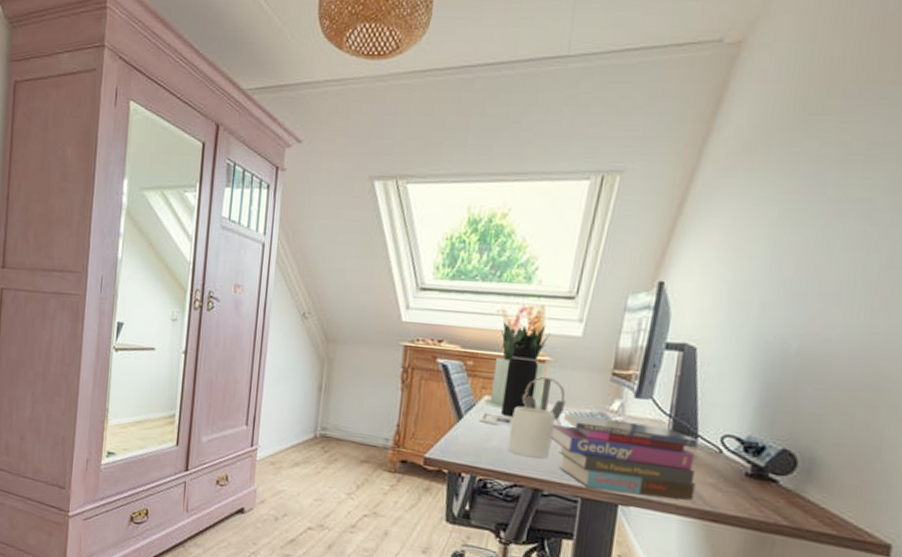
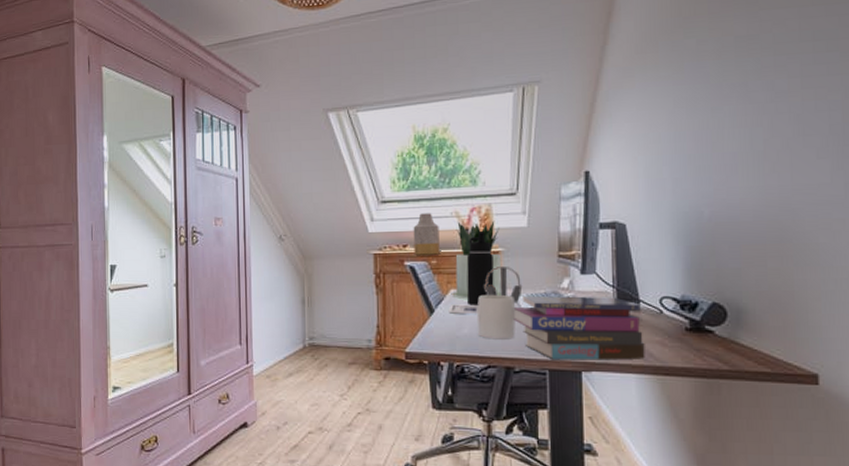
vase: none [449,307,482,355] -> present [413,213,440,255]

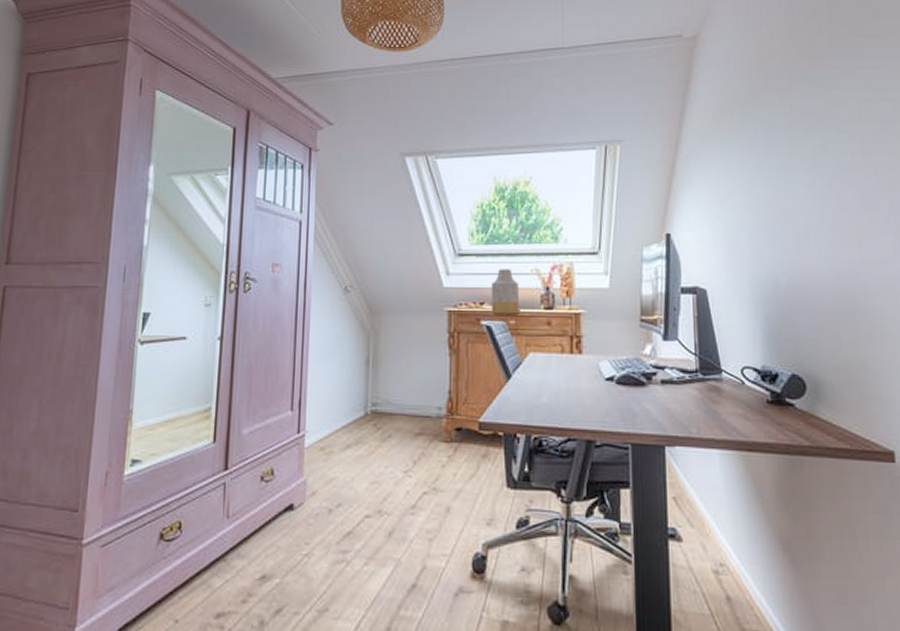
headphones: present [448,265,523,315] -> none [526,328,604,382]
planter: present [451,220,502,300] -> none [529,279,583,365]
water bottle: present [466,230,494,307] -> none [547,290,575,373]
mug: present [476,294,516,339] -> none [556,359,598,410]
books: present [513,295,645,360] -> none [595,361,729,433]

